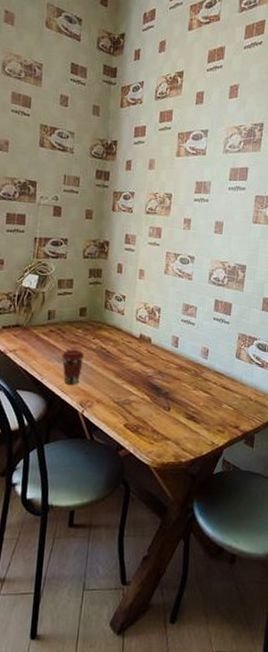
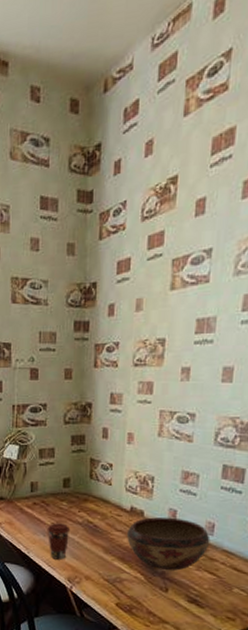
decorative bowl: none [136,343,205,391] -> present [127,516,210,571]

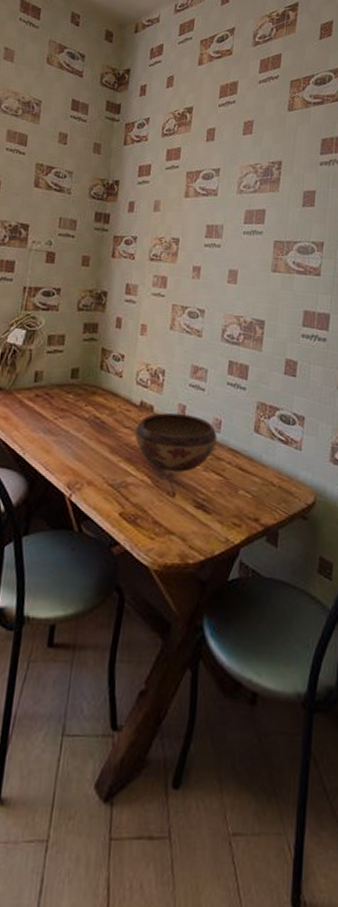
coffee cup: present [47,523,71,560] -> none [48,418,75,462]

